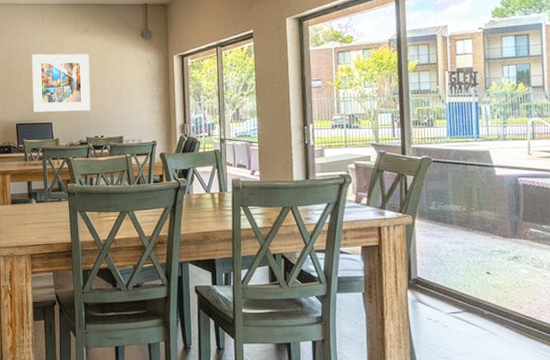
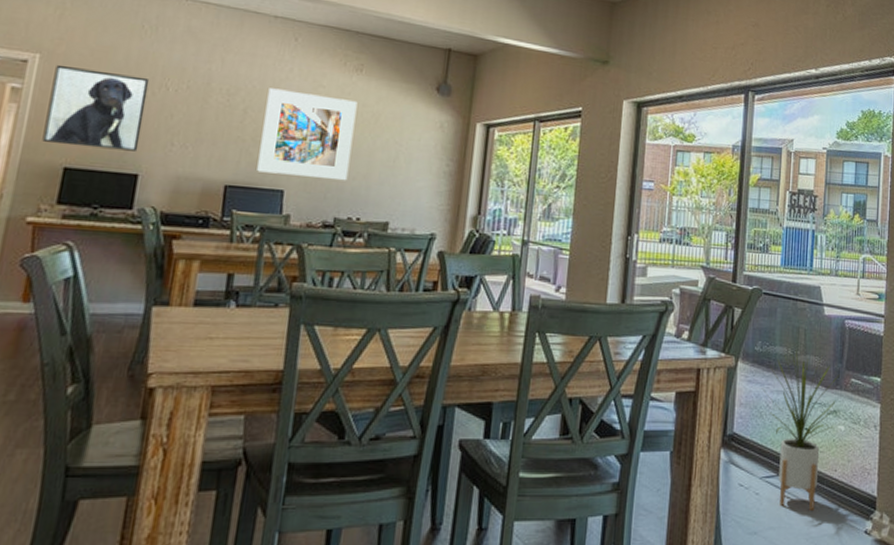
house plant: none [440,207,517,340] -> present [762,350,840,510]

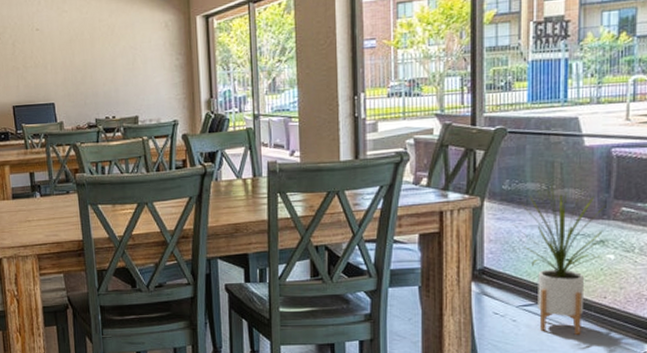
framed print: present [257,88,358,181] -> none [26,18,99,92]

